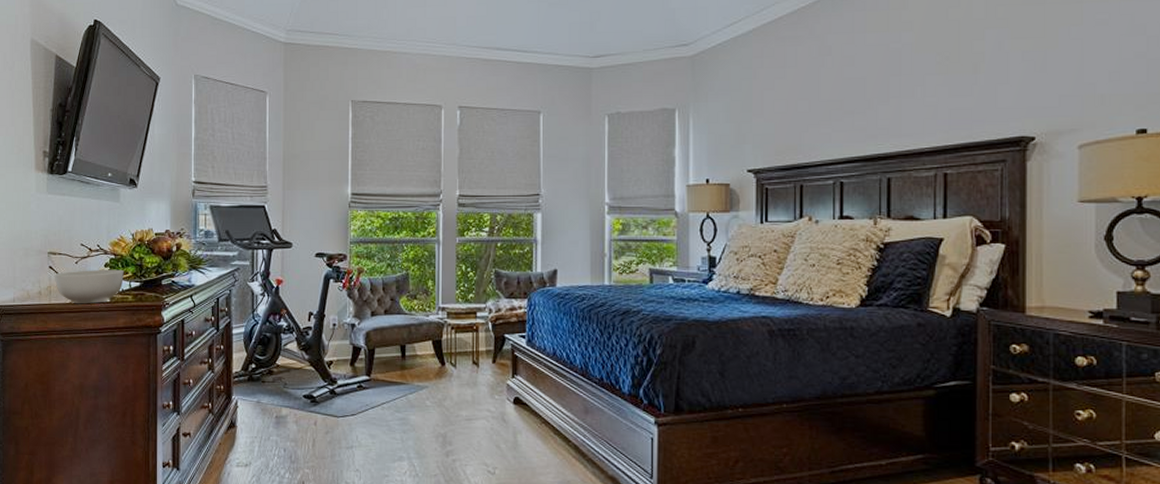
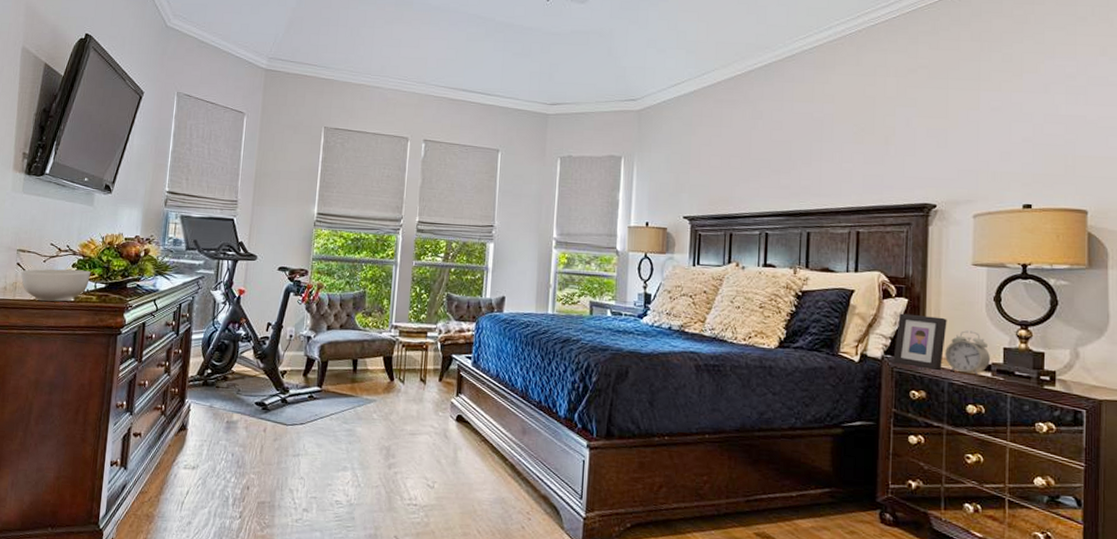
picture frame: none [990,260,1051,322] -> present [893,313,947,371]
alarm clock: none [1050,275,1101,324] -> present [945,330,990,375]

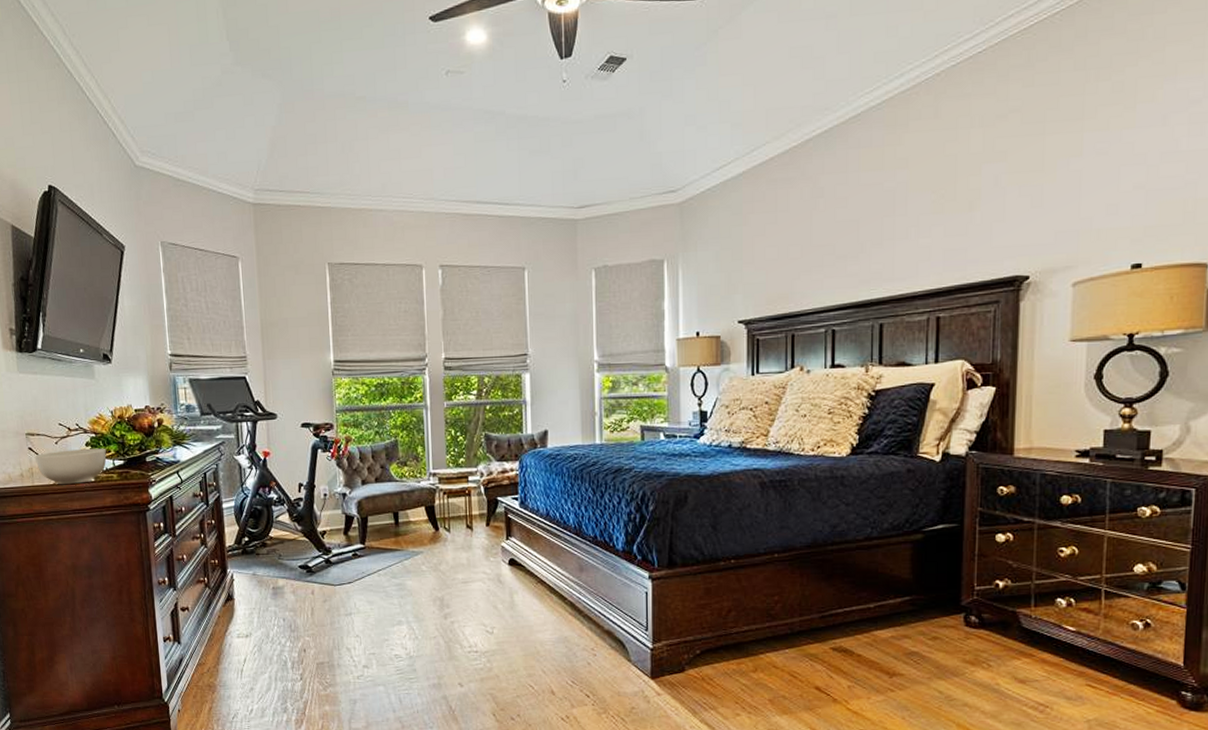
picture frame: present [893,313,947,371] -> none [978,403,1040,463]
alarm clock: present [945,330,990,375] -> none [1037,415,1088,463]

